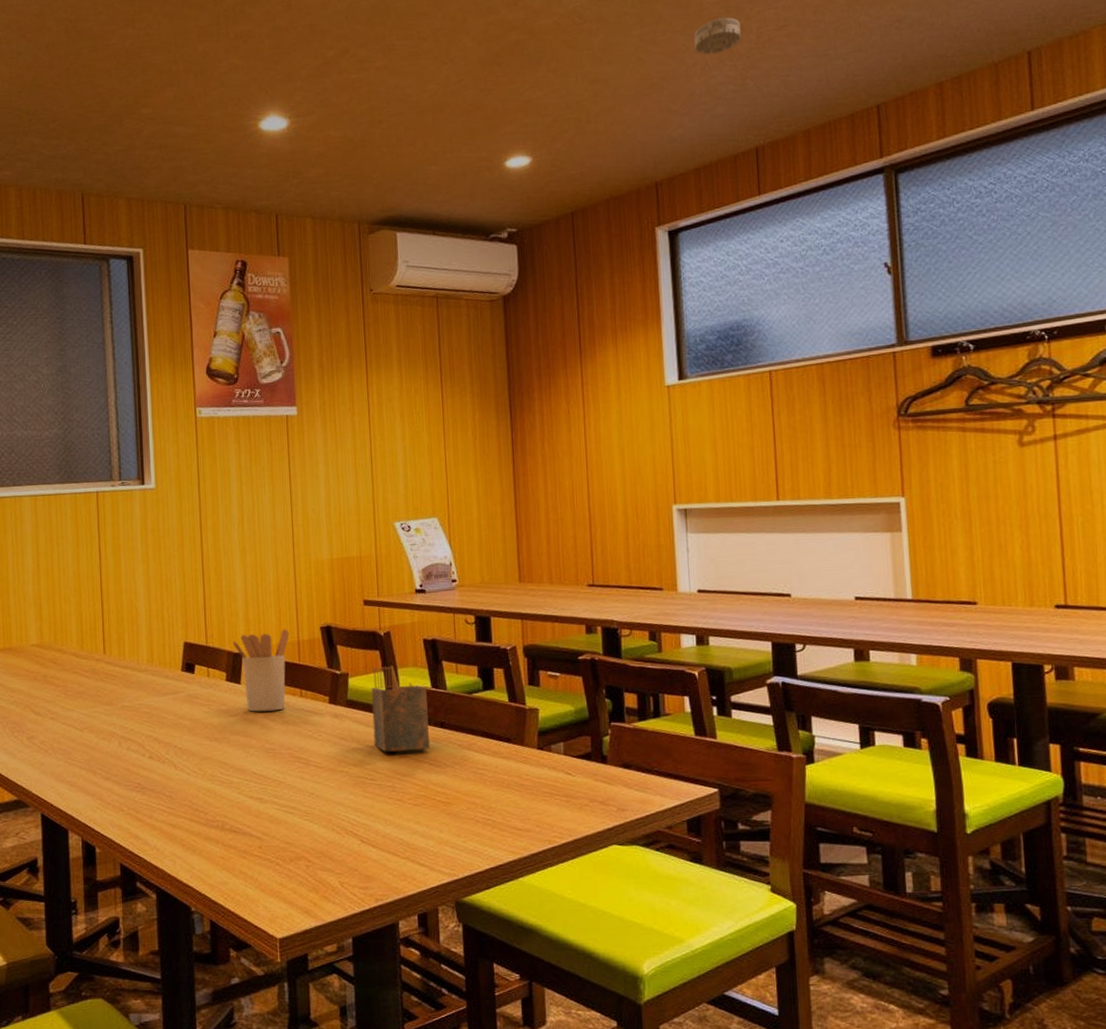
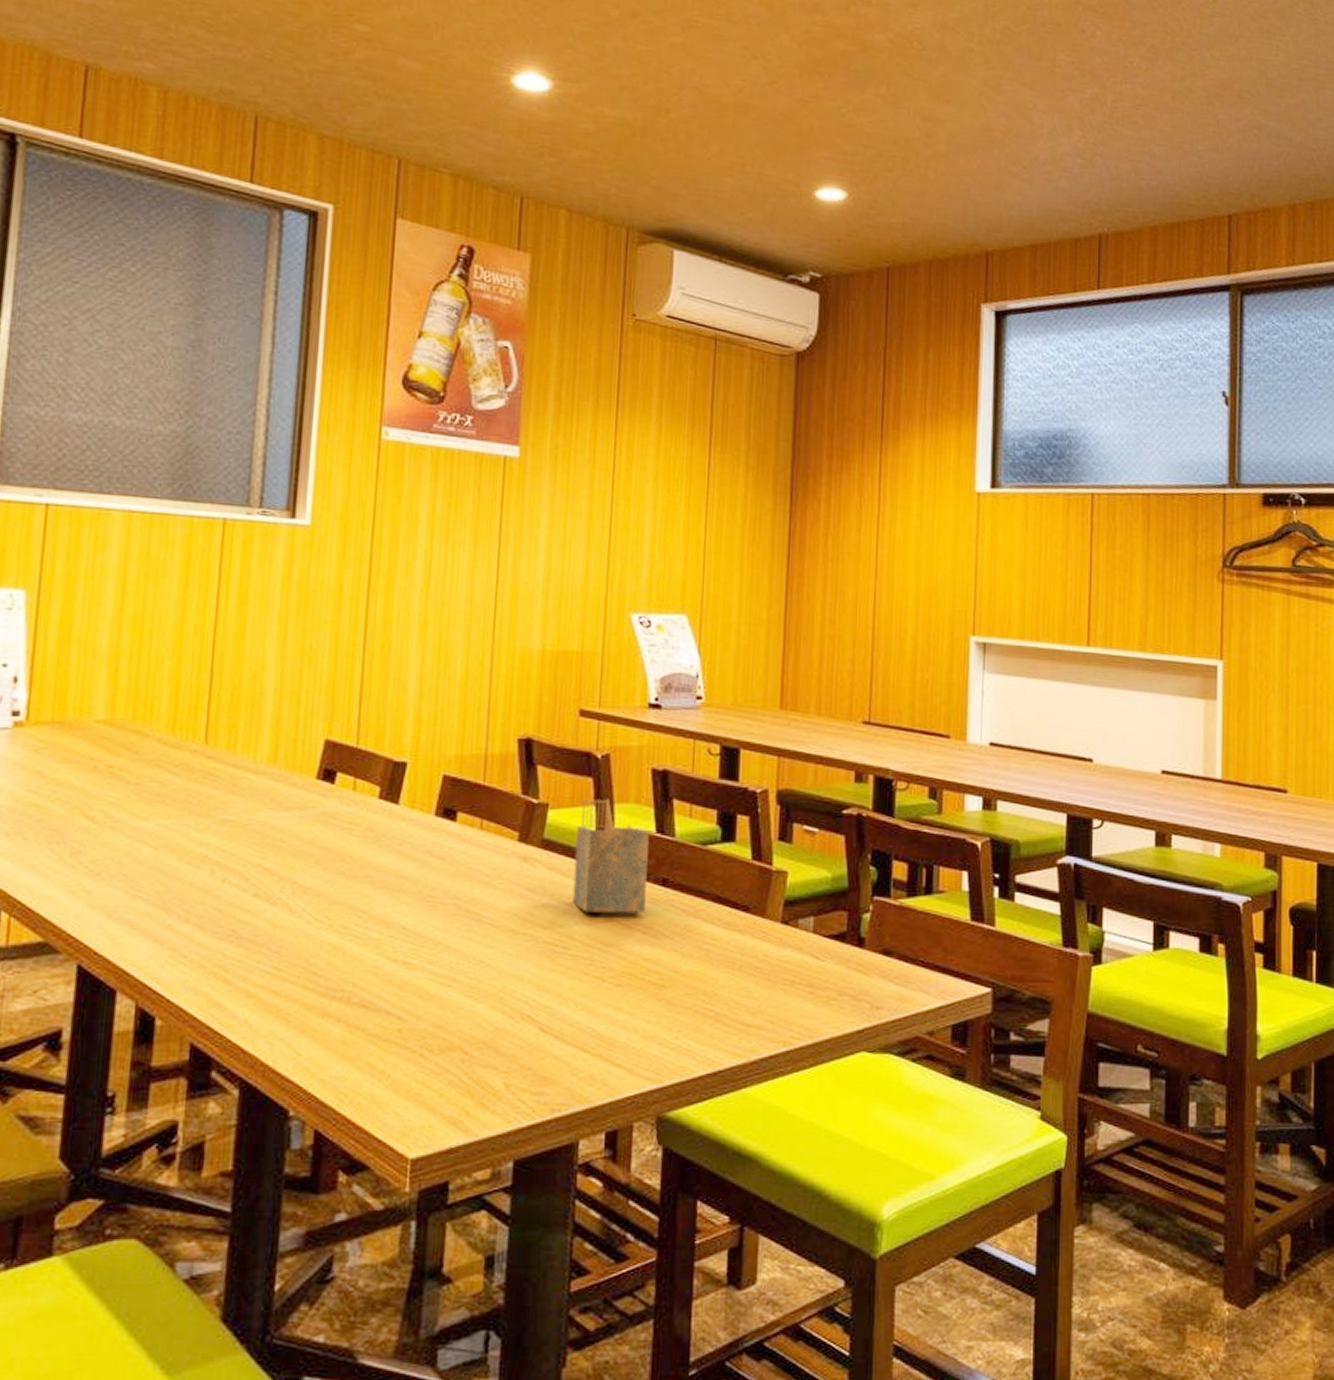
utensil holder: present [232,629,289,712] -> none [394,736,475,845]
smoke detector: present [694,16,741,55] -> none [1044,79,1094,120]

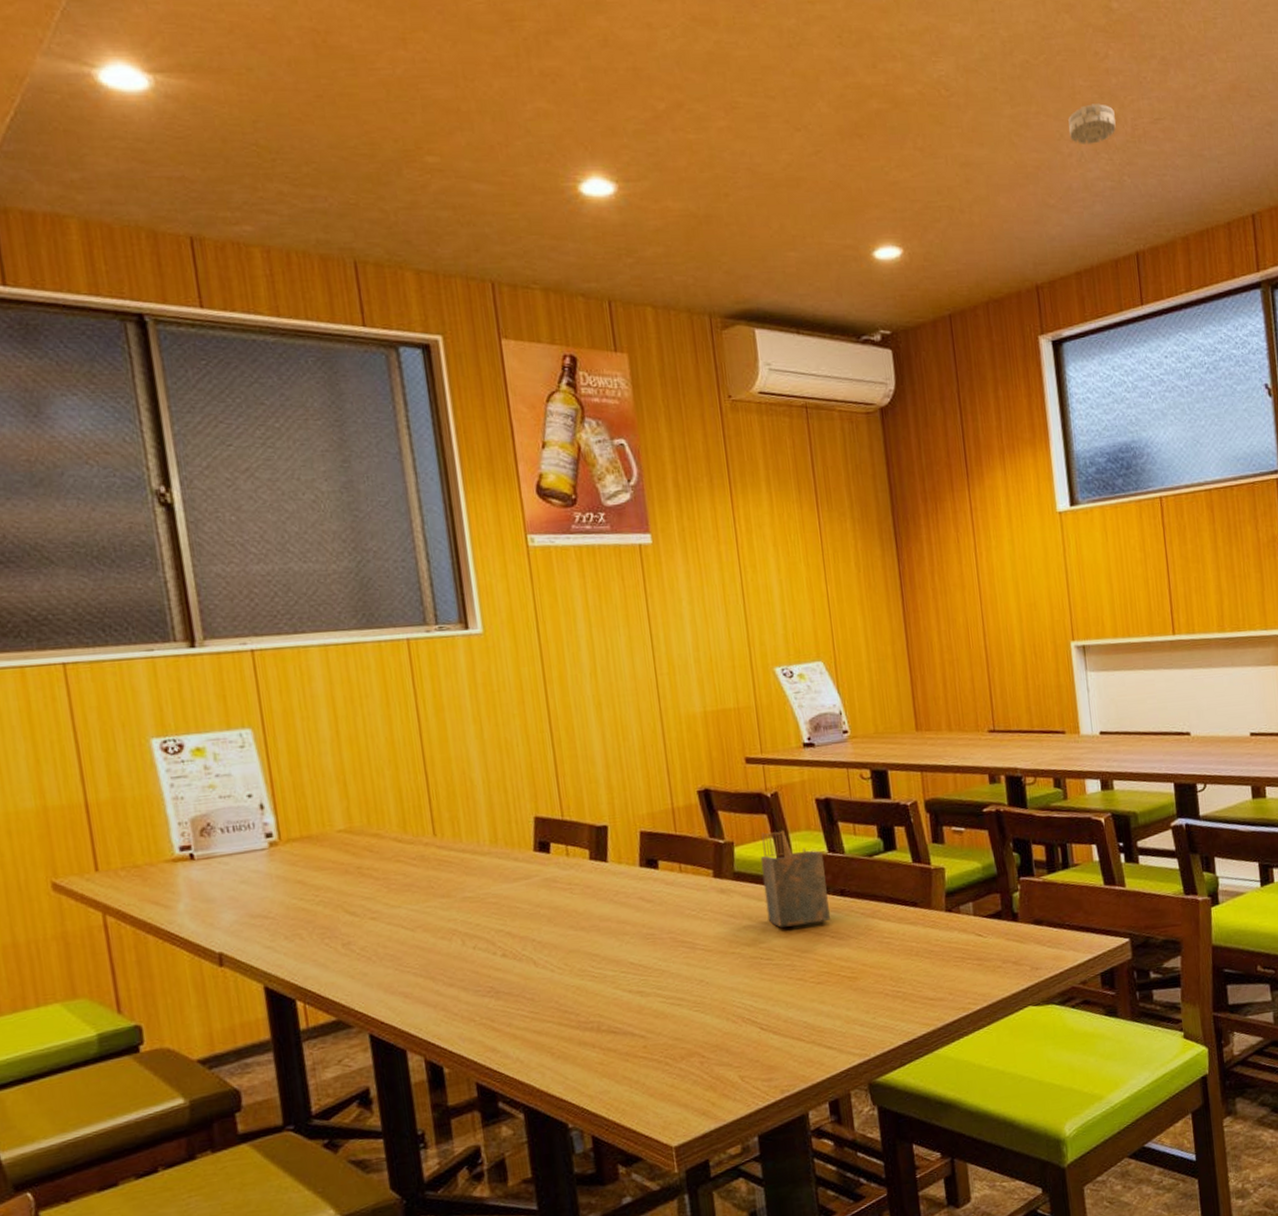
smoke detector: none [1044,79,1094,120] -> present [1068,102,1116,144]

